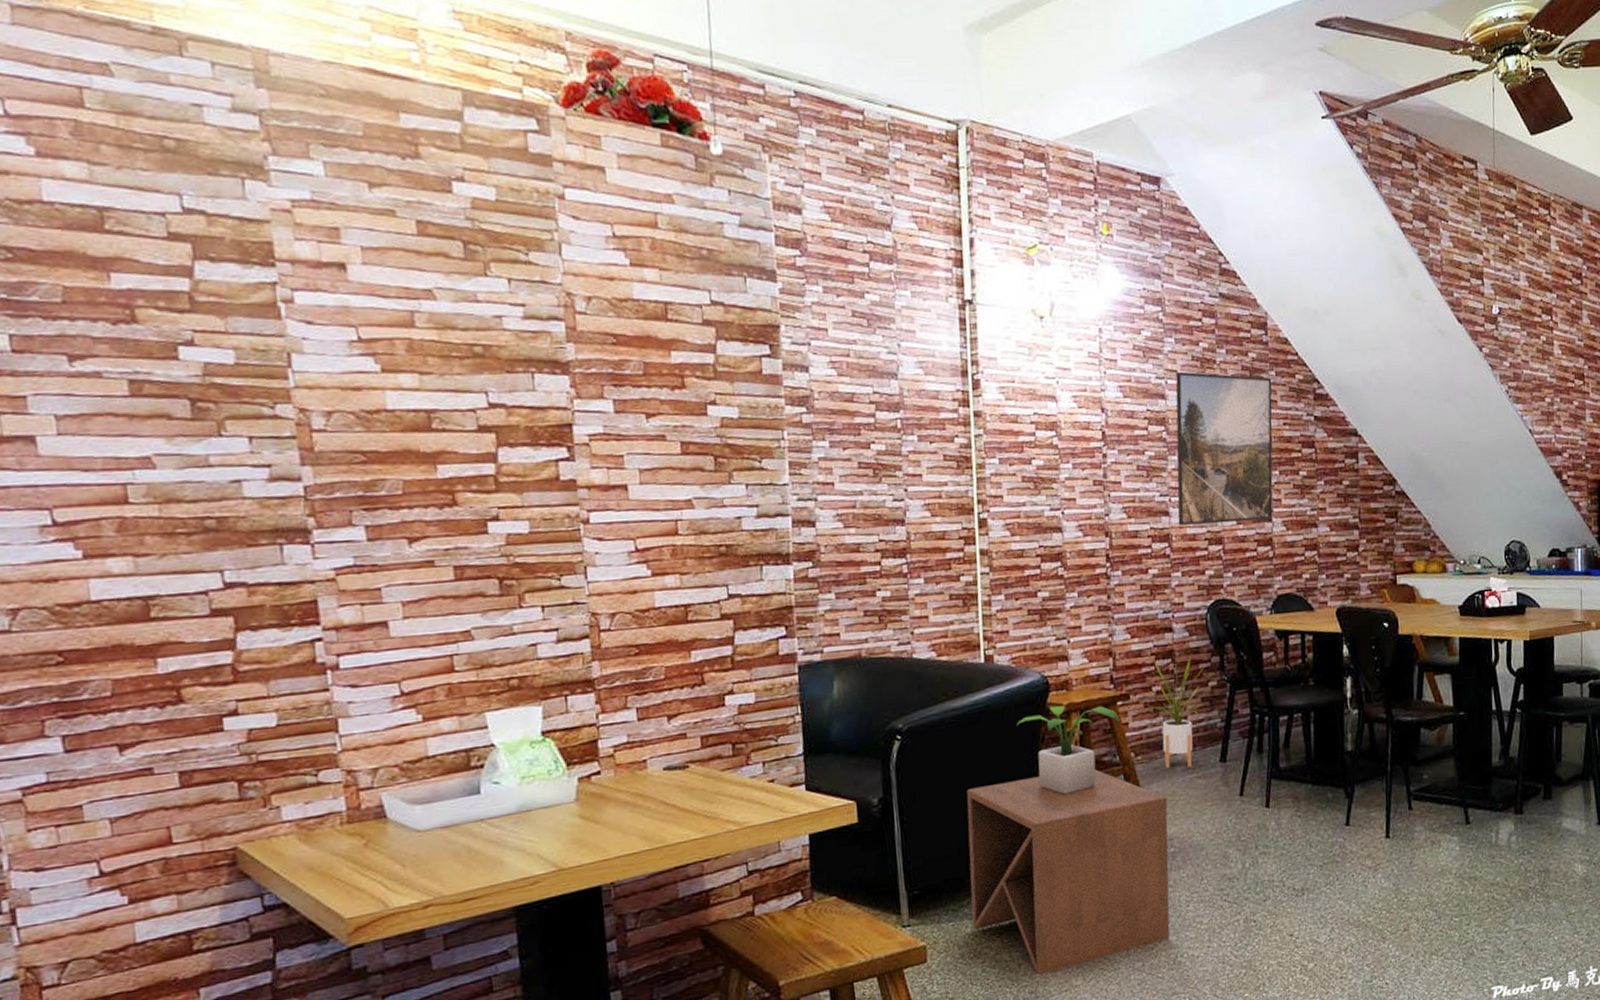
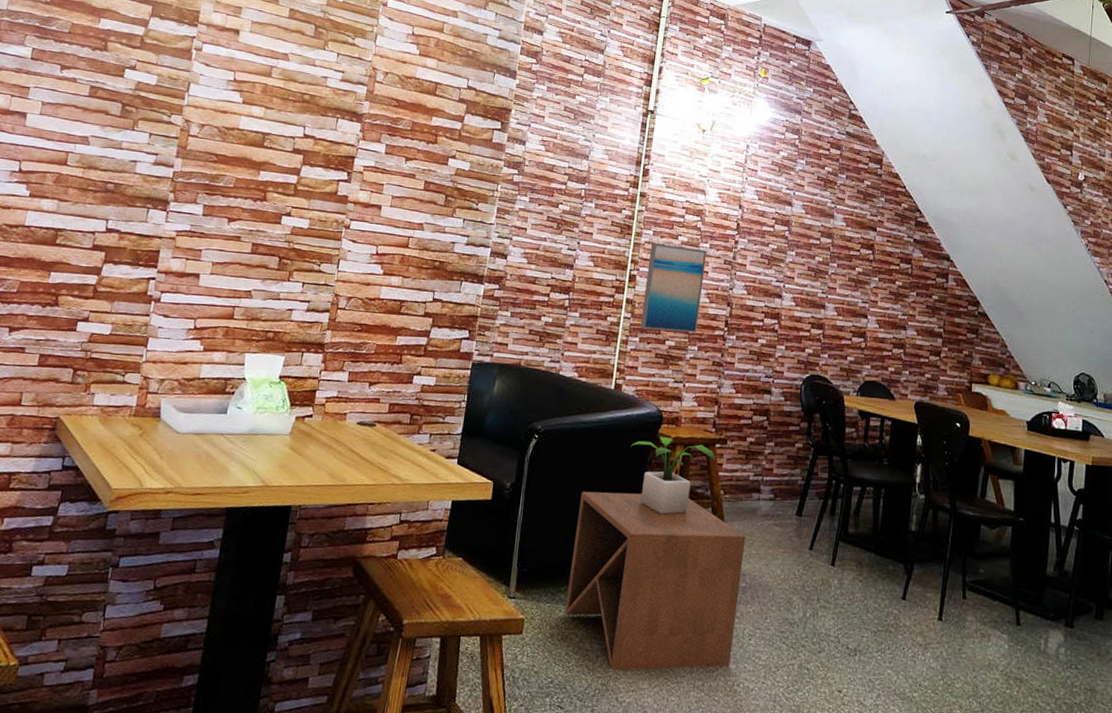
wall art: none [998,472,1074,583] -> present [639,243,708,333]
house plant: present [1148,655,1207,769] -> none [742,416,795,514]
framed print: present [1175,371,1273,526] -> none [788,186,881,316]

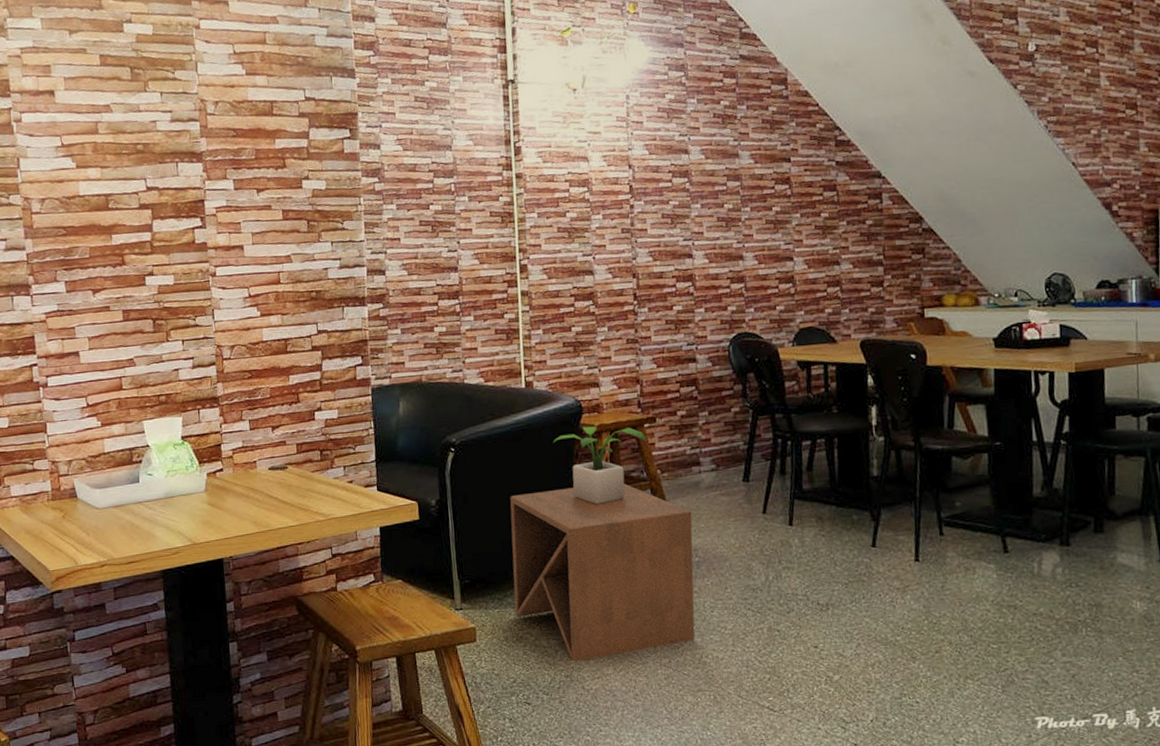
wall art: present [639,243,708,333] -> none [537,222,604,319]

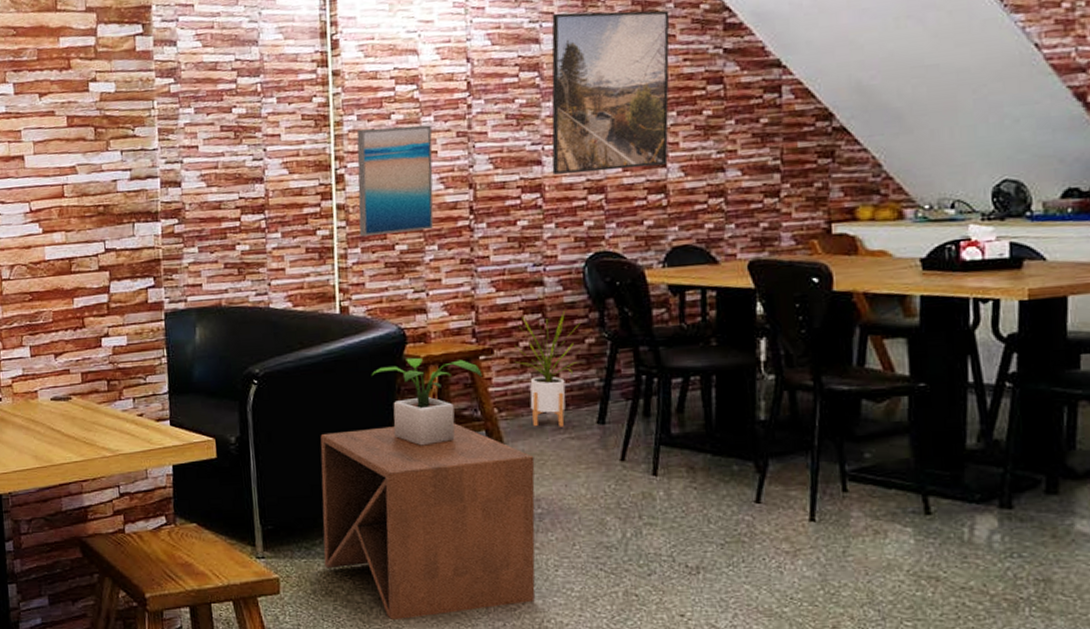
wall art: none [537,222,604,319] -> present [356,125,434,236]
house plant: none [673,383,730,486] -> present [514,310,583,427]
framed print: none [698,128,795,266] -> present [551,10,670,175]

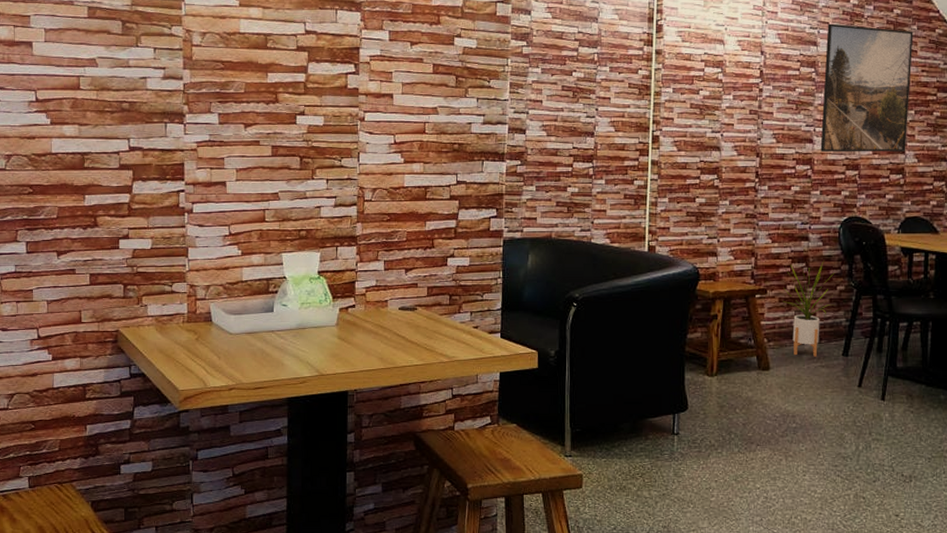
side table: present [320,423,536,621] -> none [620,349,793,514]
wall art: present [356,125,434,236] -> none [668,100,731,188]
potted plant: present [371,357,482,446] -> none [669,292,757,367]

